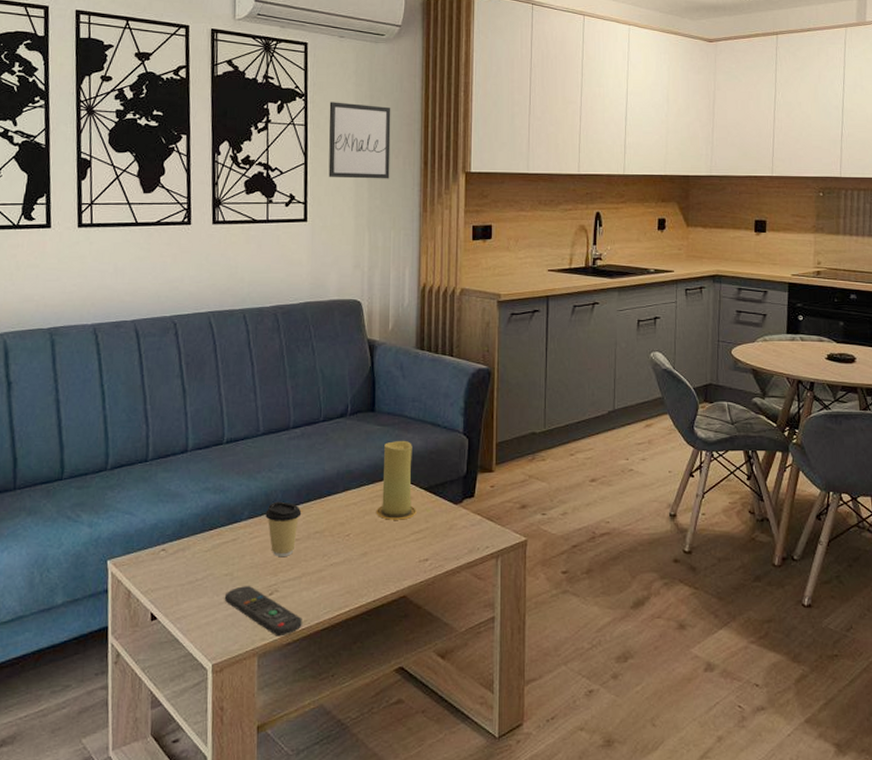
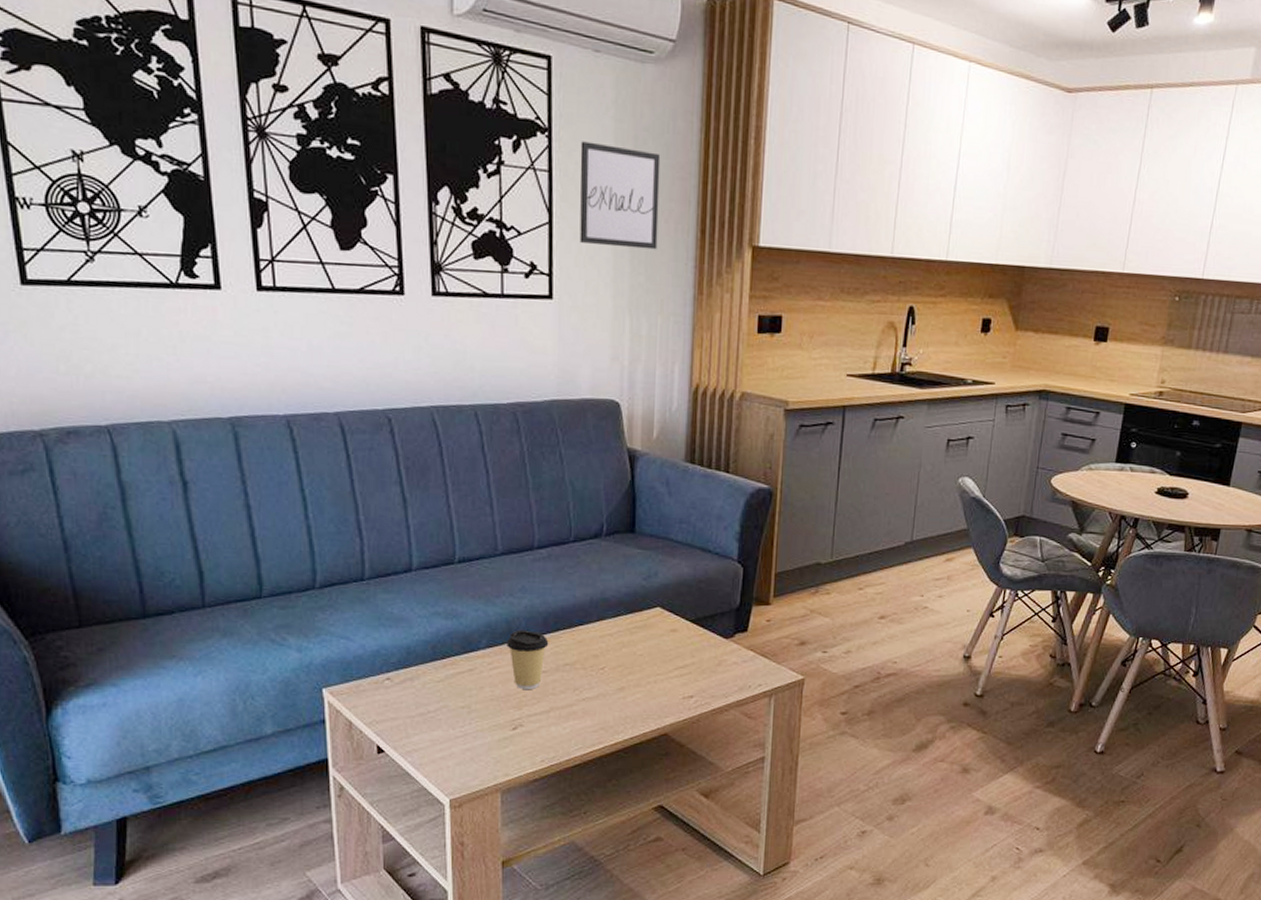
remote control: present [224,586,302,637] -> none [461,719,551,773]
candle: present [375,440,416,520] -> none [634,566,681,654]

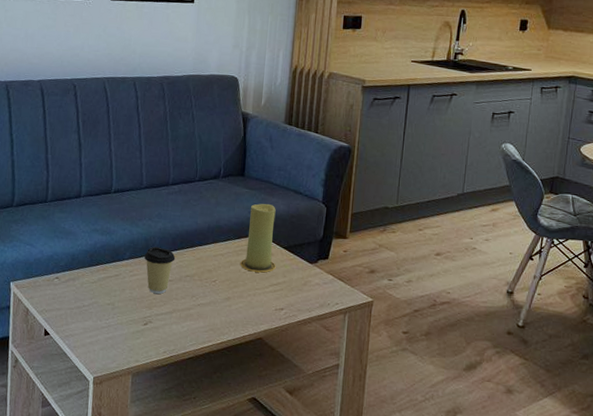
candle: none [634,566,681,654] -> present [239,203,276,273]

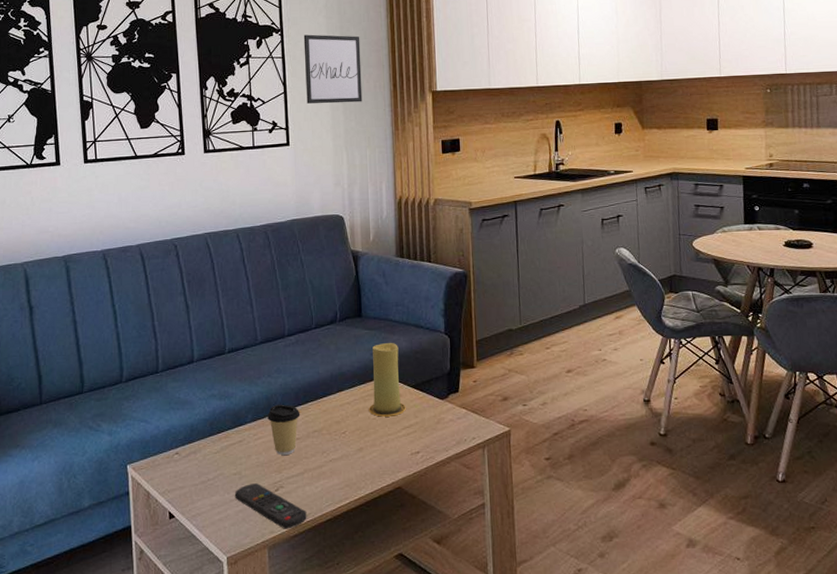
remote control: none [106,315,171,361] -> present [234,483,307,529]

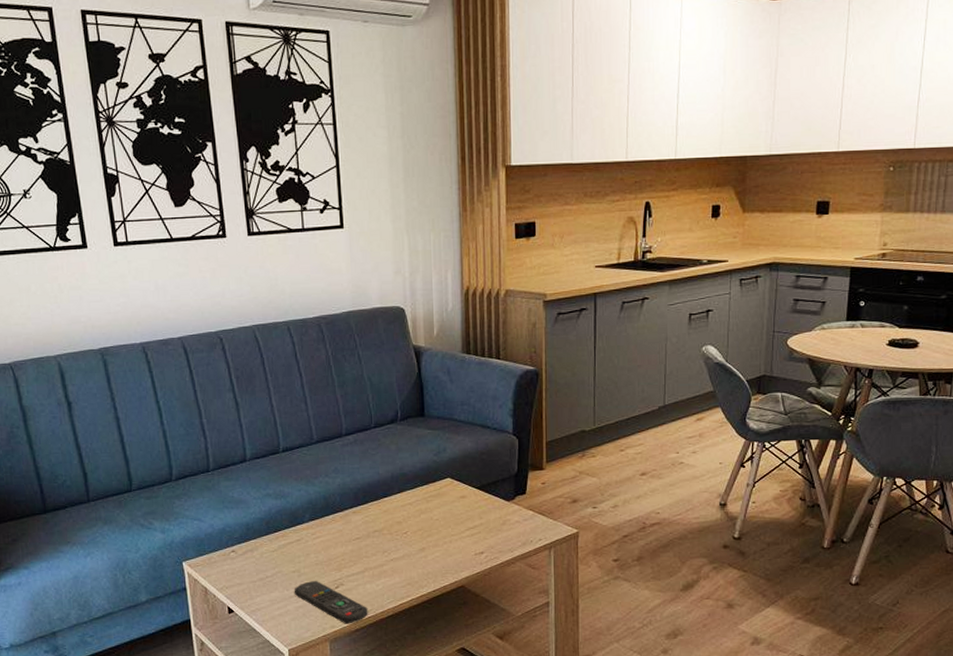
coffee cup: present [267,404,300,456] -> none [325,504,360,555]
wall art: present [303,34,363,104] -> none [357,96,426,180]
candle: present [368,342,406,417] -> none [431,442,470,518]

